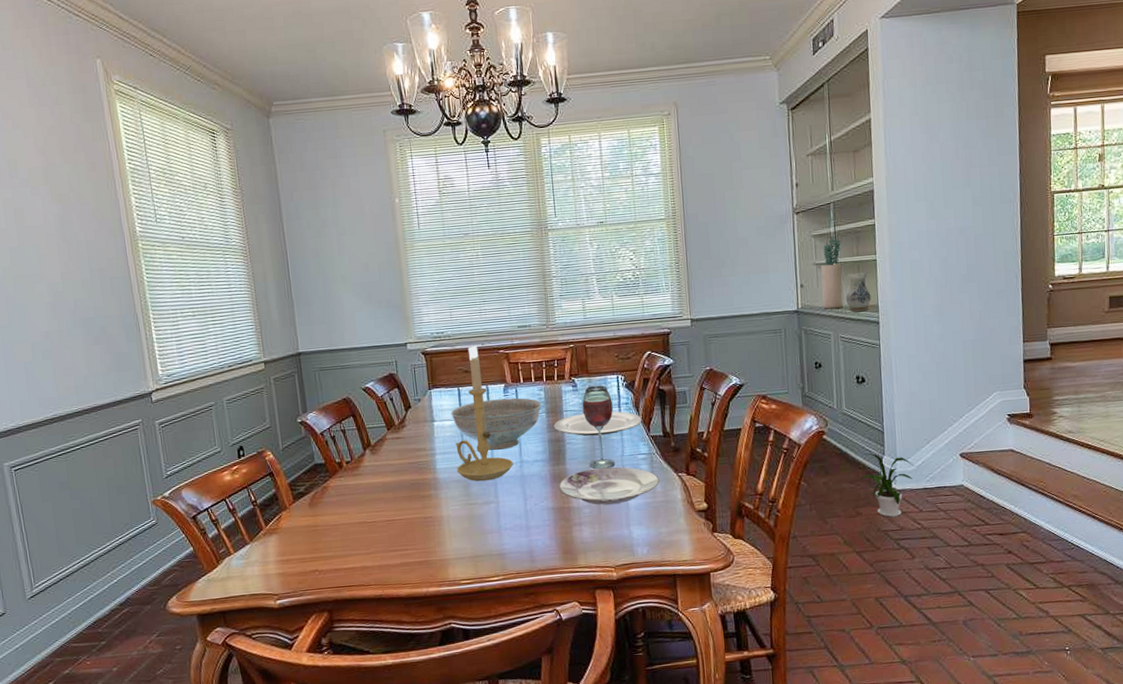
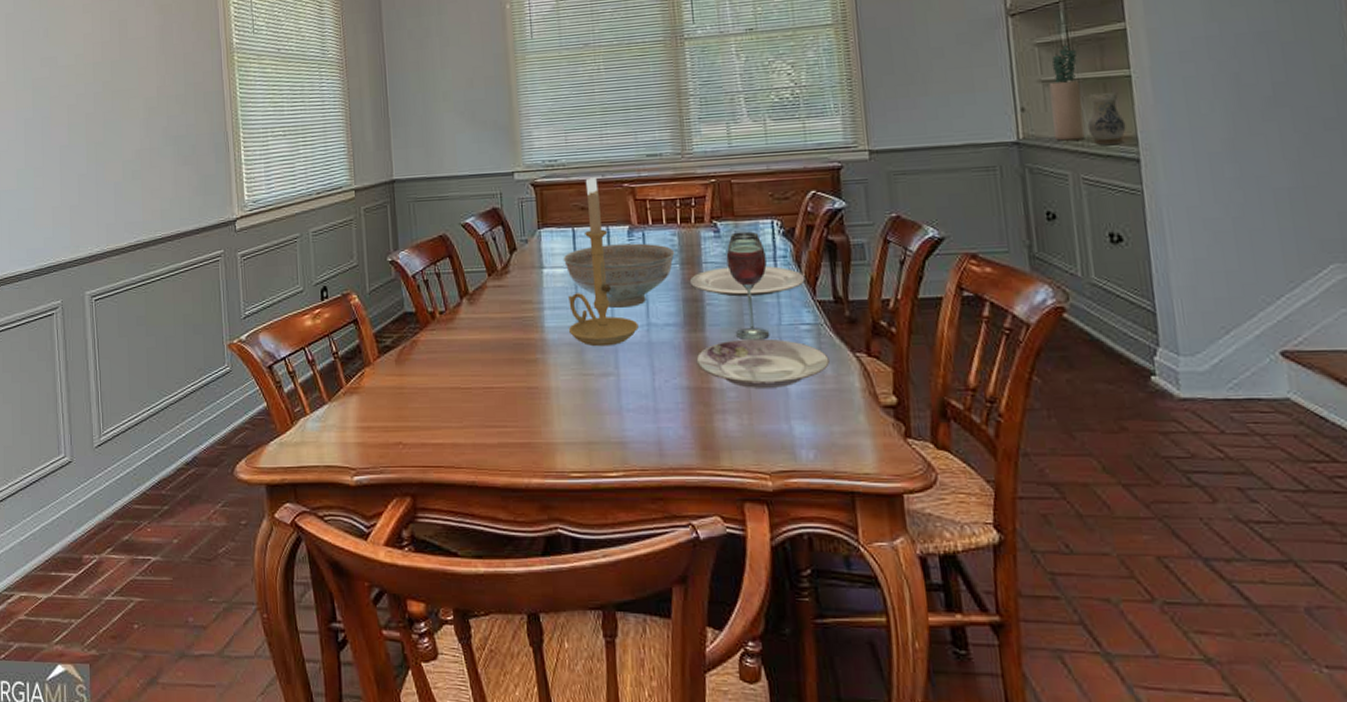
house plant: present [857,453,915,518] -> none [1119,342,1208,438]

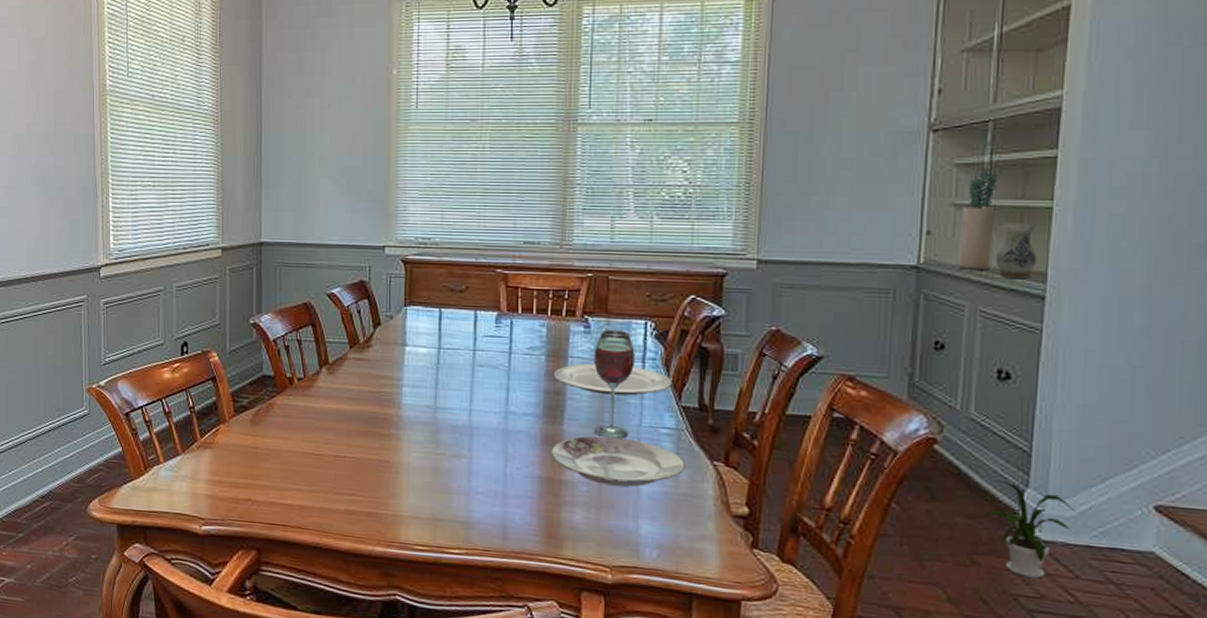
decorative bowl: present [563,243,675,309] -> none [427,329,542,394]
candle holder: present [568,177,639,347] -> none [426,260,496,429]
house plant: none [1119,342,1208,438] -> present [980,480,1076,579]

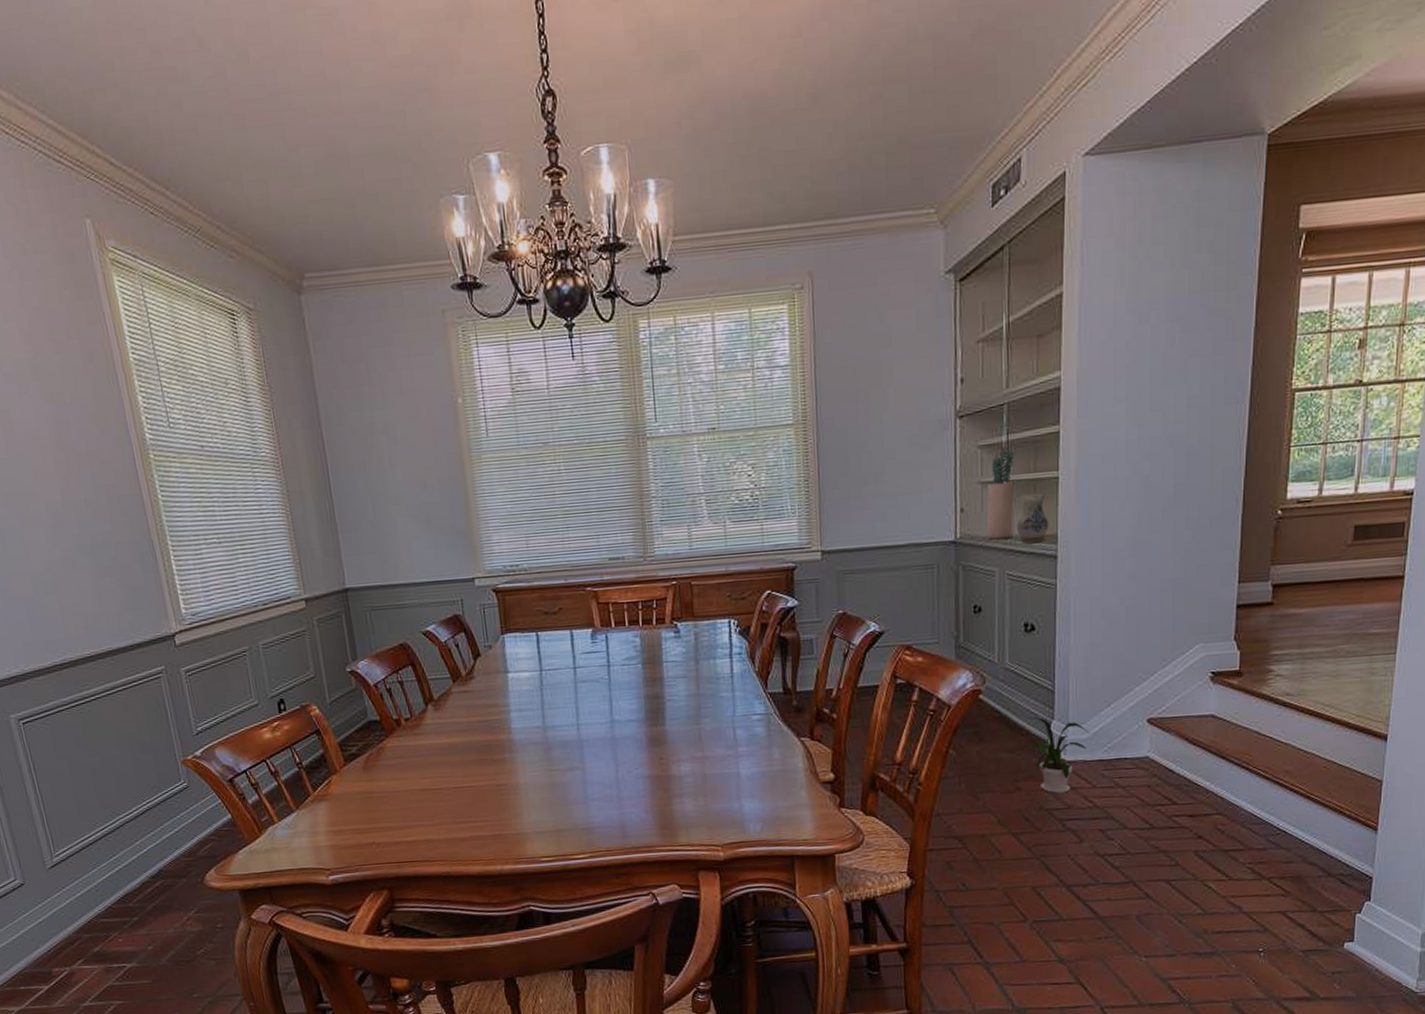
plate: present [551,435,686,487] -> none [657,729,777,774]
plate: present [553,363,672,396] -> none [651,663,758,692]
wineglass: present [593,329,635,439] -> none [685,631,725,732]

